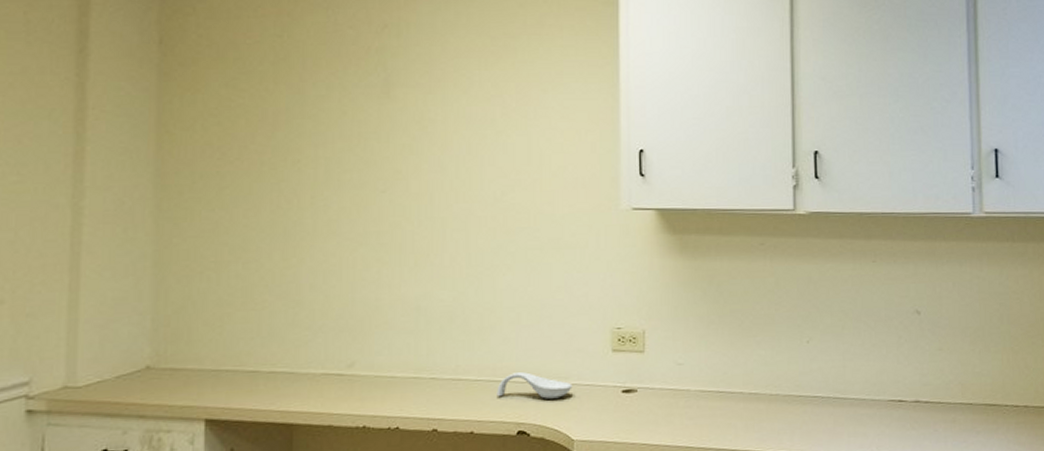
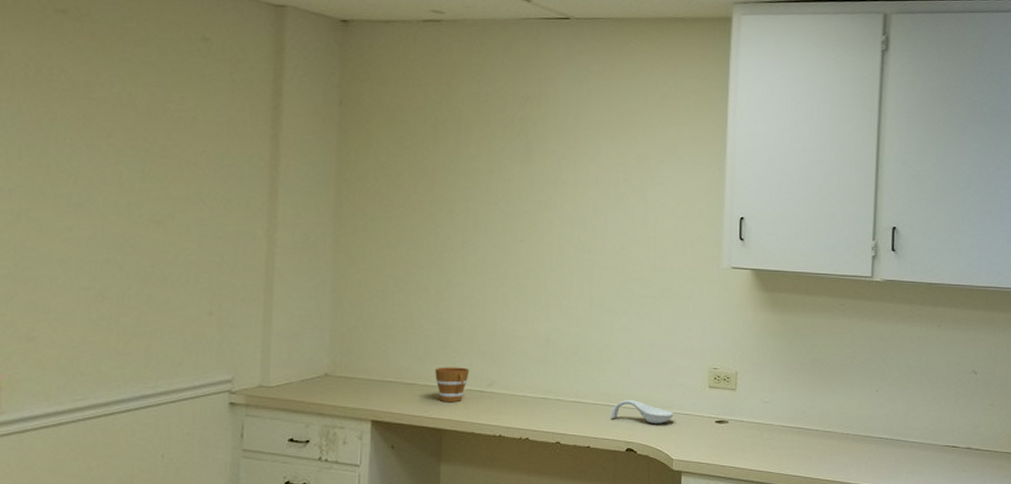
cup: none [282,347,325,390] -> present [435,367,470,402]

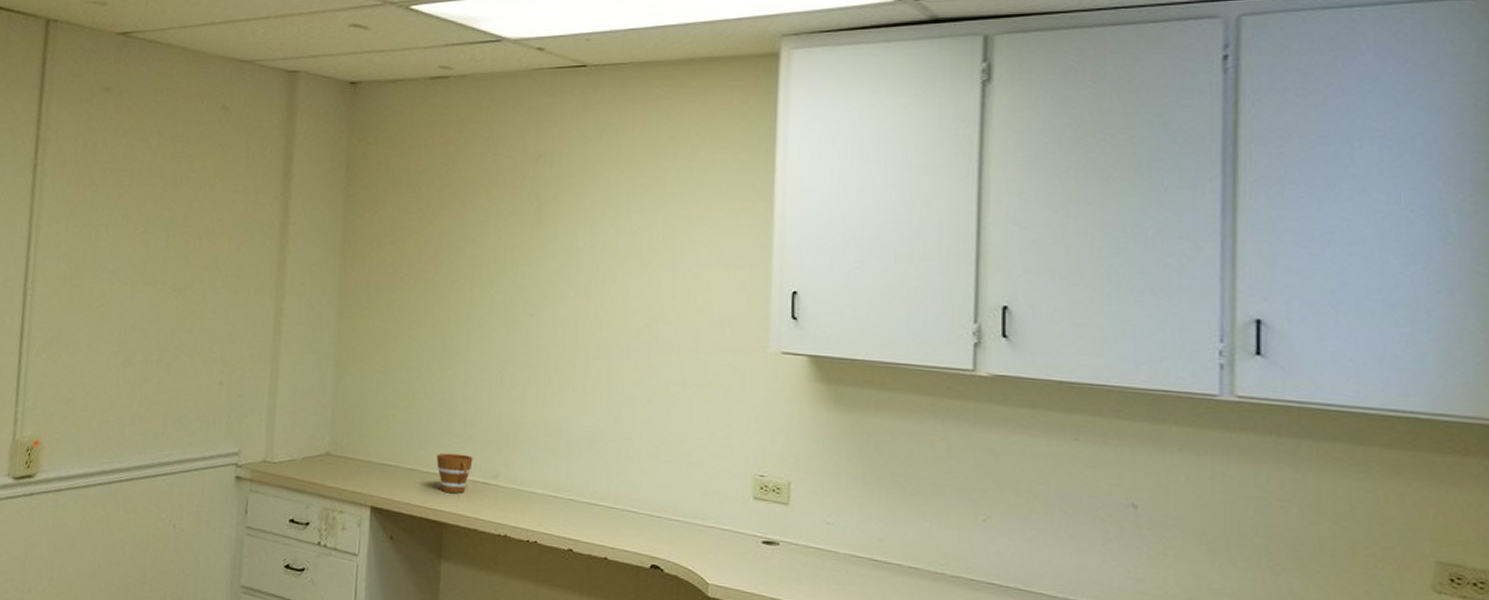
spoon rest: present [610,400,674,424] -> none [631,506,710,539]

